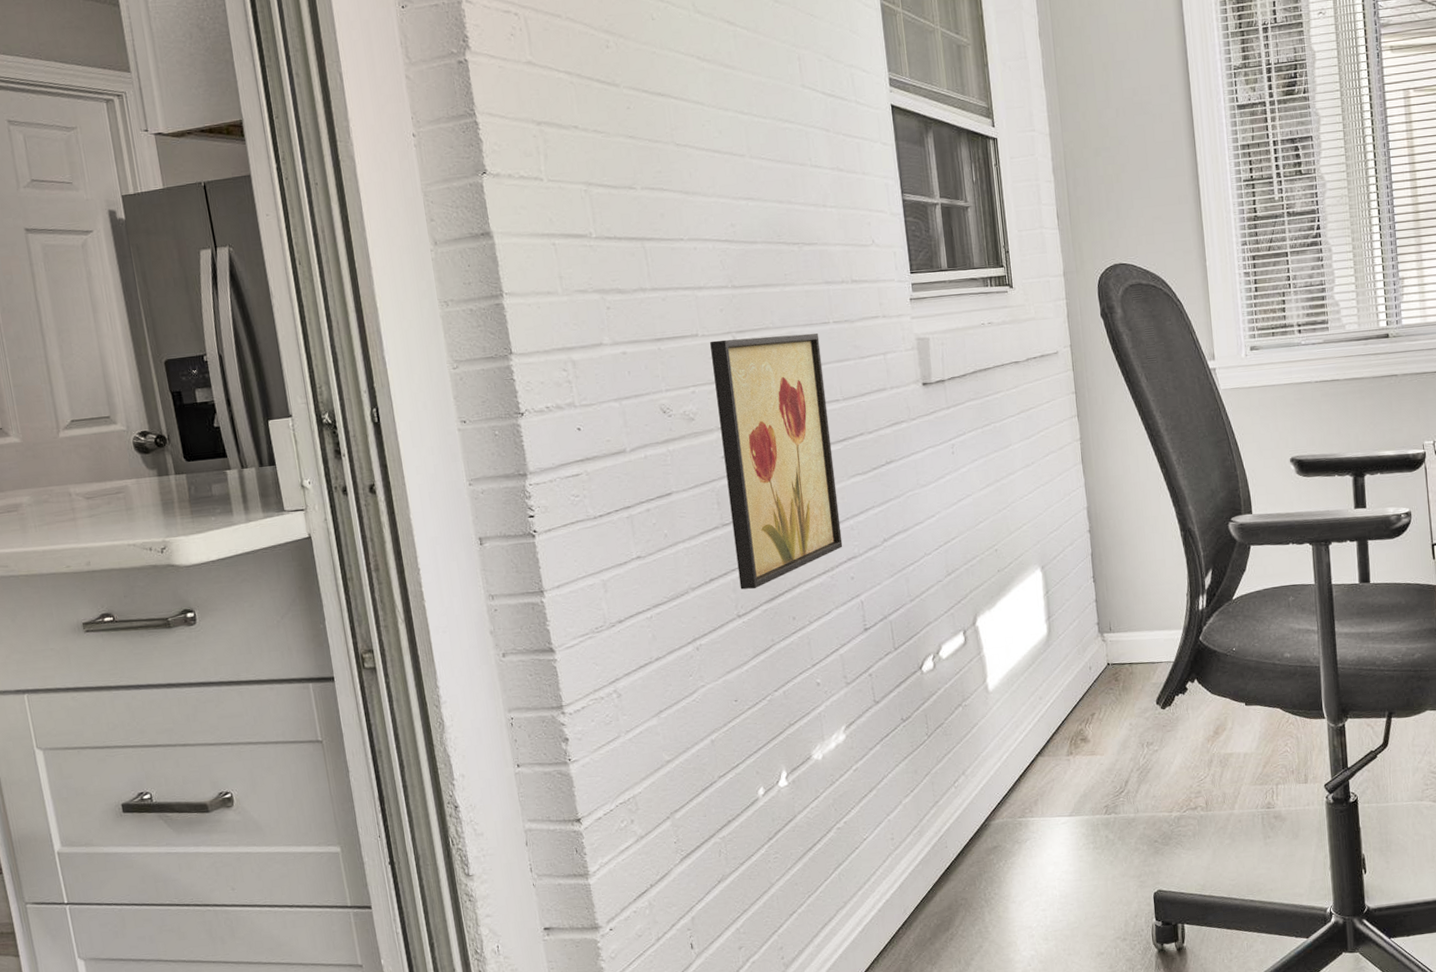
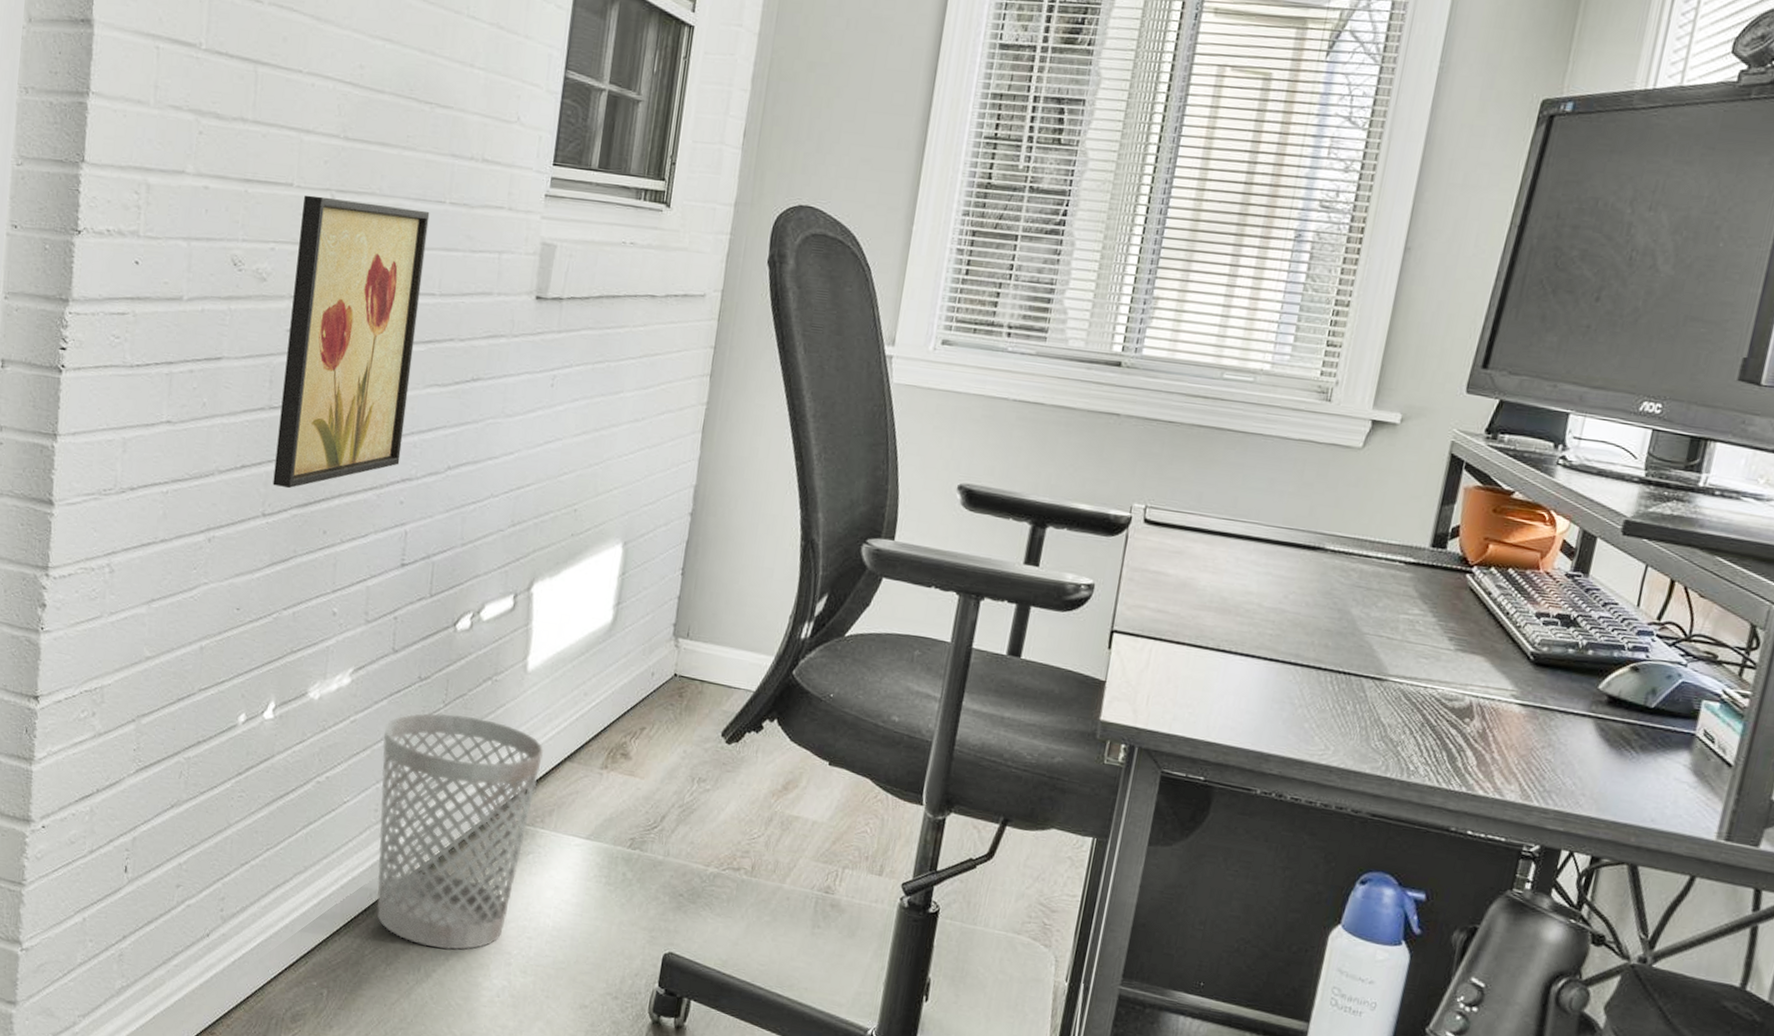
wastebasket: none [883,739,1021,941] -> present [376,713,543,950]

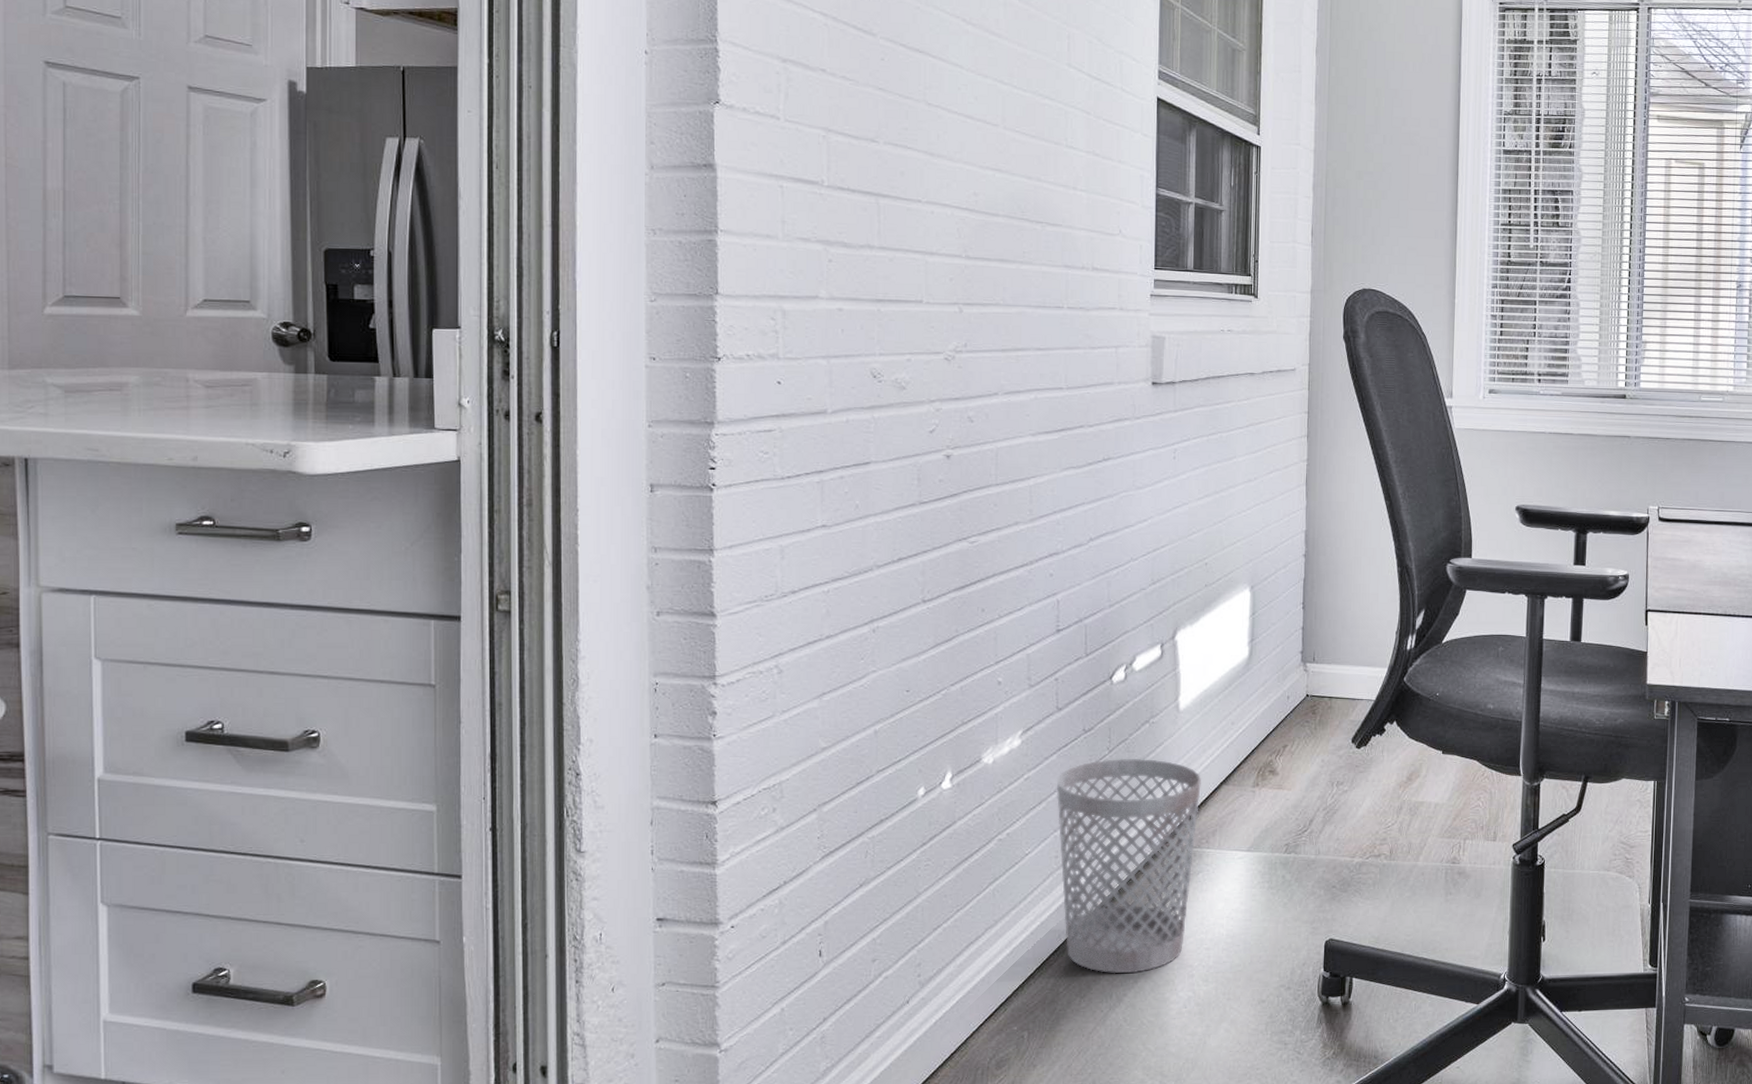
wall art: present [272,195,430,489] -> none [930,309,1051,575]

